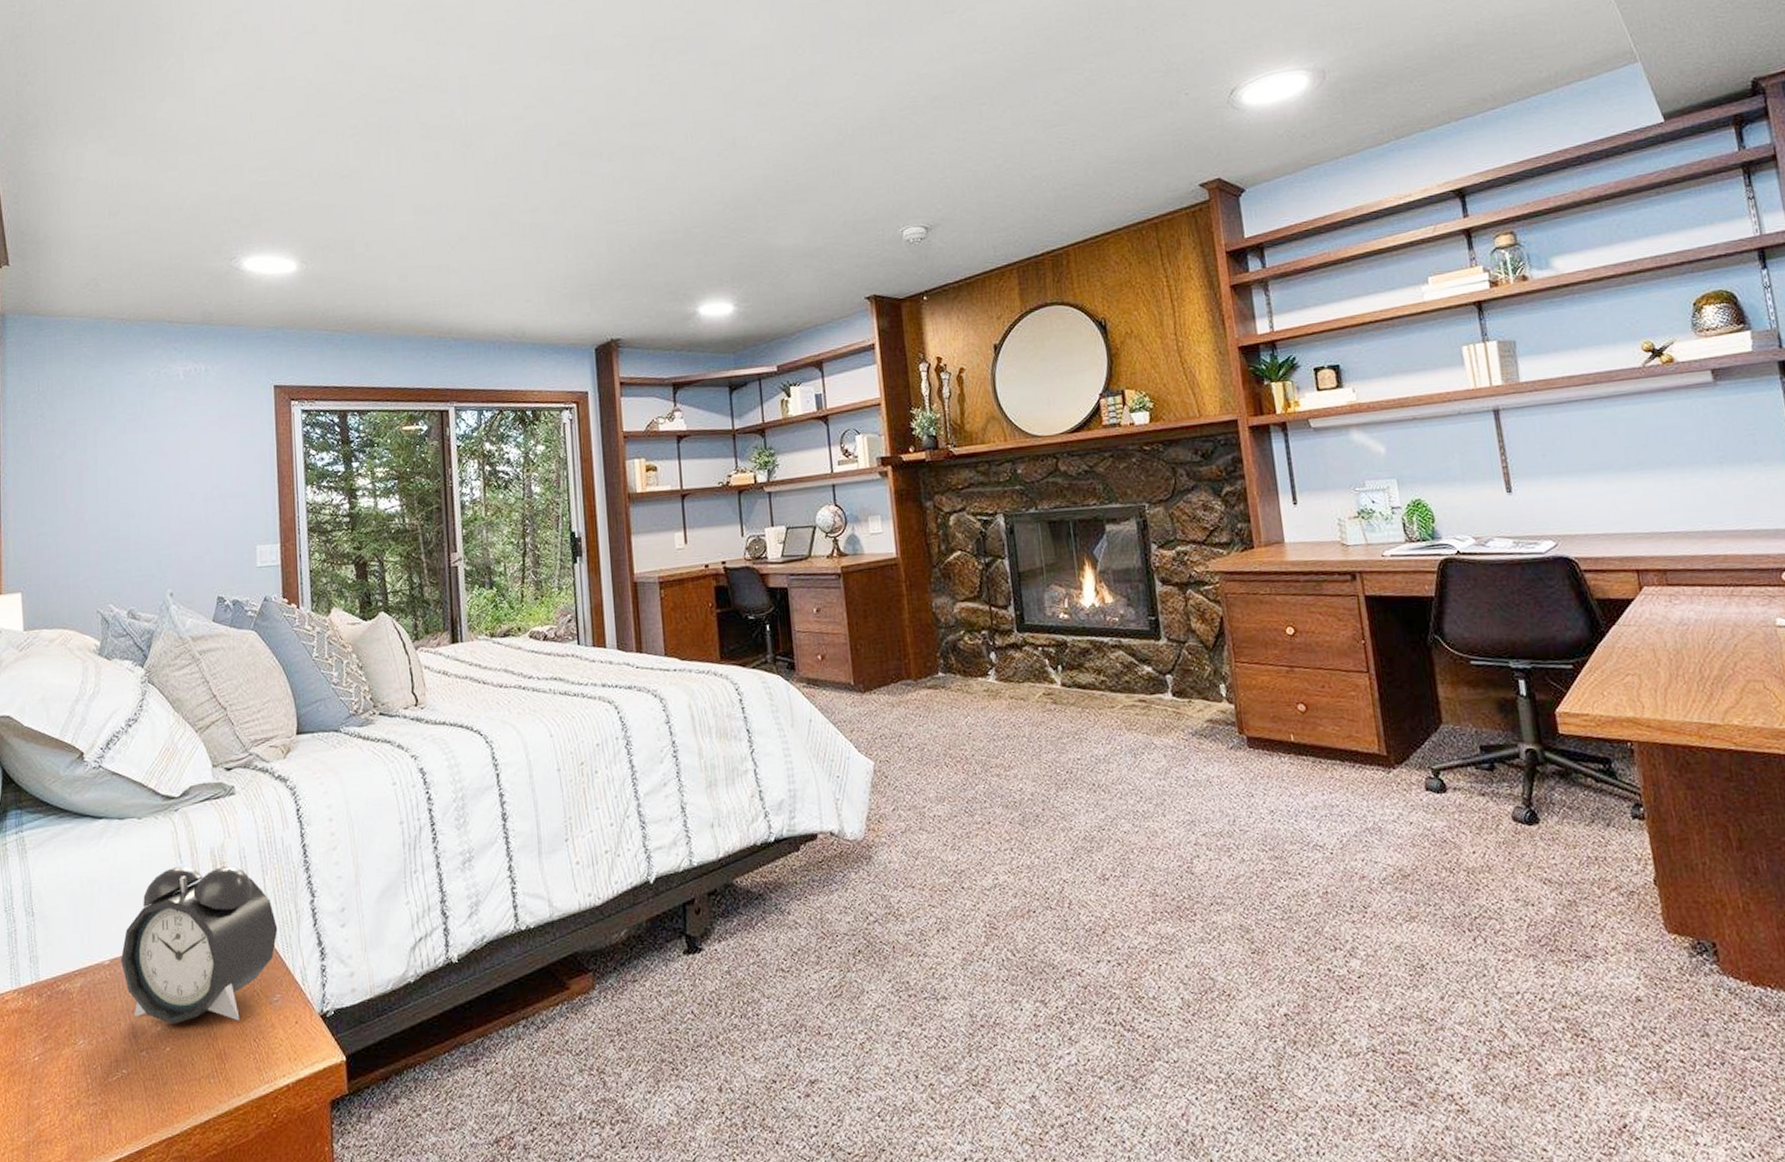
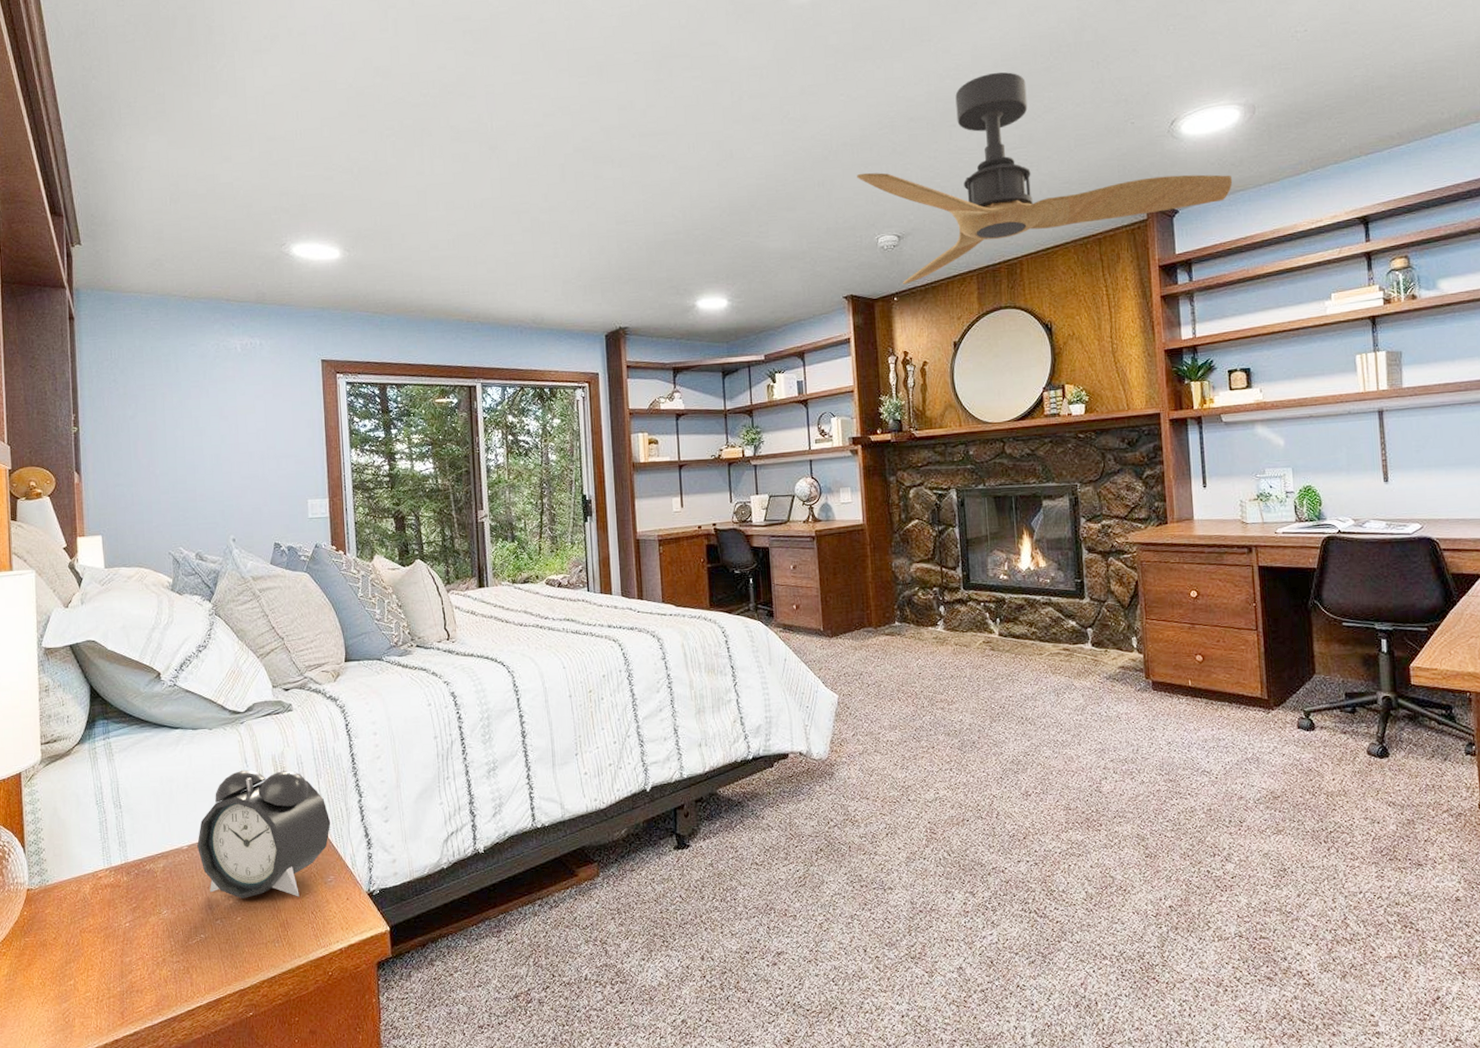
ceiling fan: none [876,43,1305,282] -> present [857,72,1233,284]

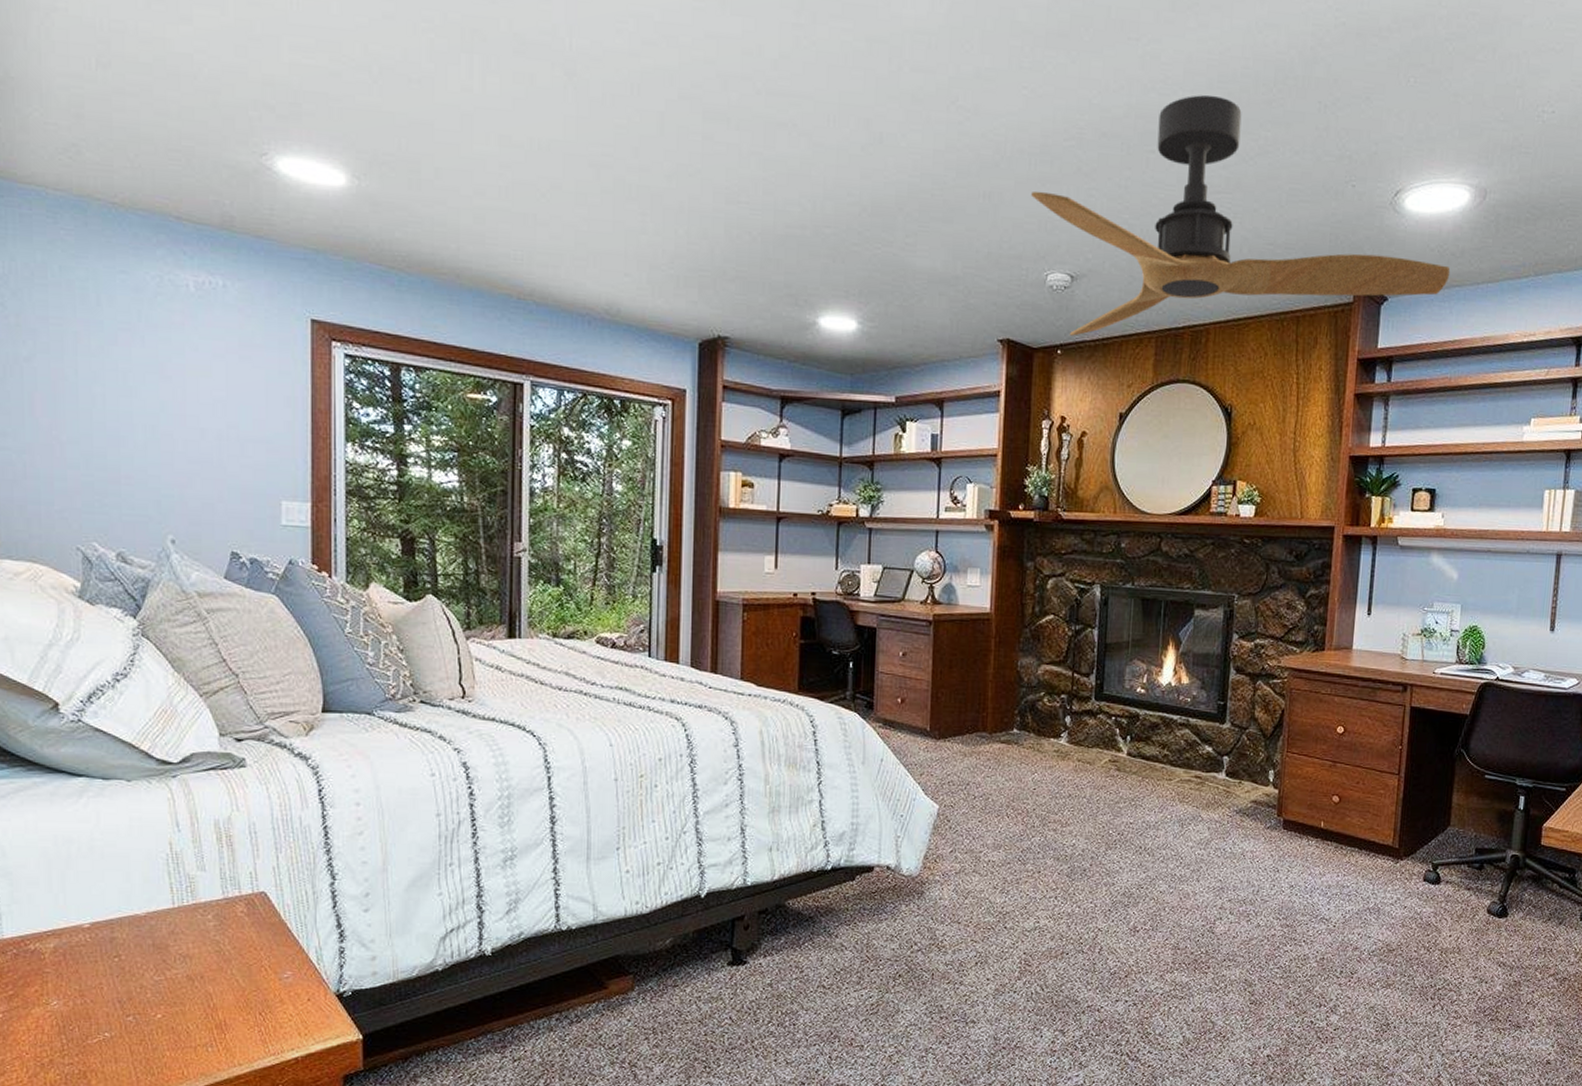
alarm clock: present [197,769,331,899] -> none [104,835,292,994]

